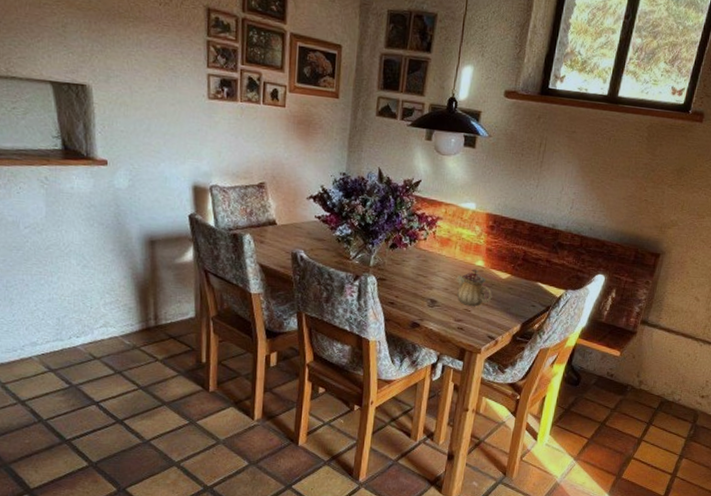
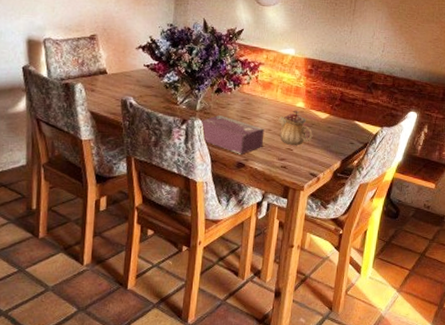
tissue box: none [374,271,441,314] -> present [201,114,265,155]

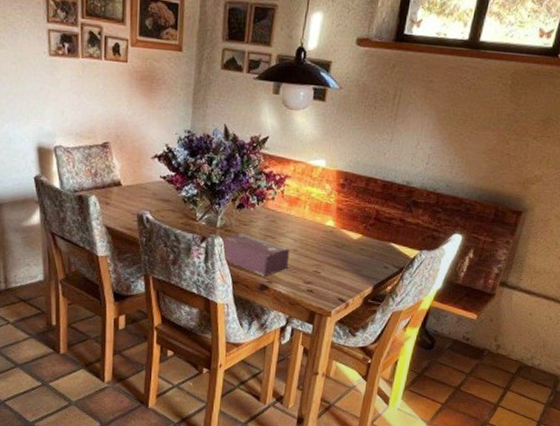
teapot: present [278,110,313,145] -> none [305,229,343,268]

